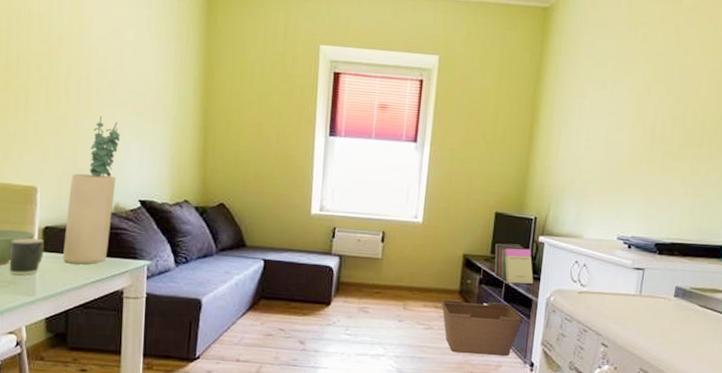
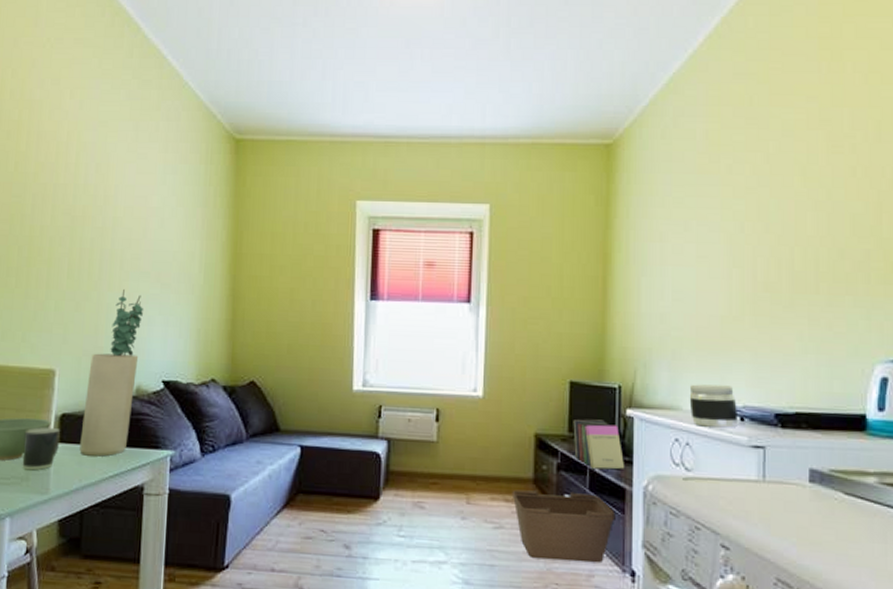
jar: none [589,217,627,254] -> present [689,384,737,428]

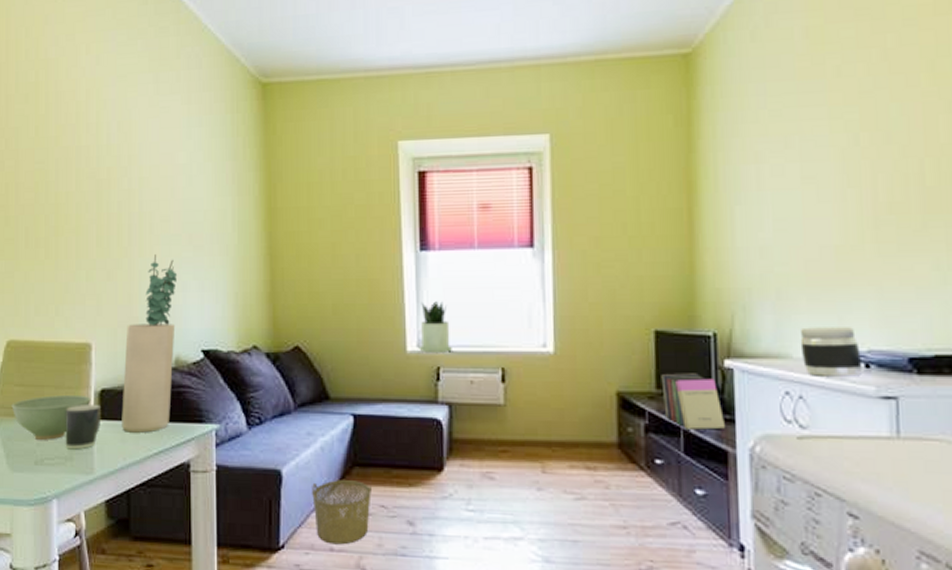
basket: none [258,505,313,566] -> present [312,480,372,545]
planter: none [364,346,394,394] -> present [419,301,452,354]
bicycle basket: present [512,489,616,564] -> none [593,455,718,537]

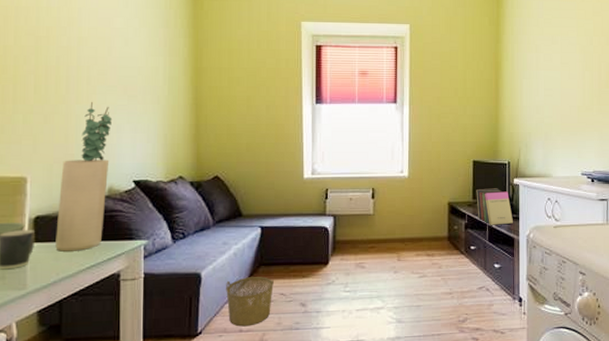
planter: present [419,301,452,354] -> none [313,141,337,179]
jar: present [799,327,862,377] -> none [557,157,589,188]

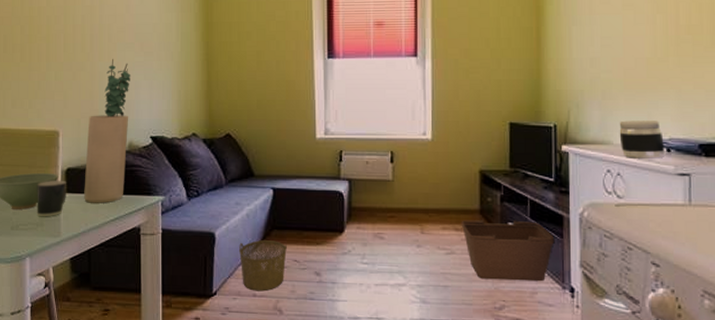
bicycle basket: none [432,244,508,297] -> present [461,219,555,282]
books: present [476,188,514,225] -> none [514,155,562,199]
jar: none [557,157,589,188] -> present [619,120,664,159]

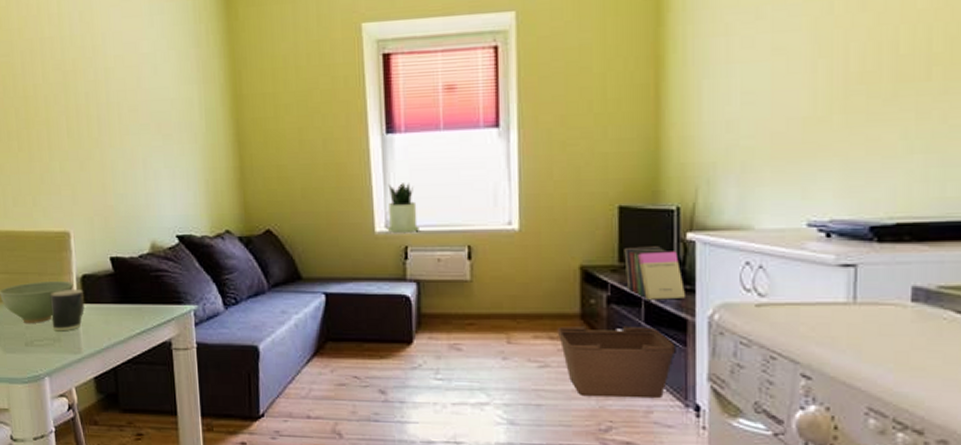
vase: present [84,59,131,203] -> none [102,144,150,315]
basket: present [239,240,287,292] -> none [288,354,345,413]
planter: none [326,99,352,140] -> present [387,183,419,234]
books: none [514,155,562,199] -> present [624,246,687,300]
jar: present [619,120,664,159] -> none [762,198,822,247]

